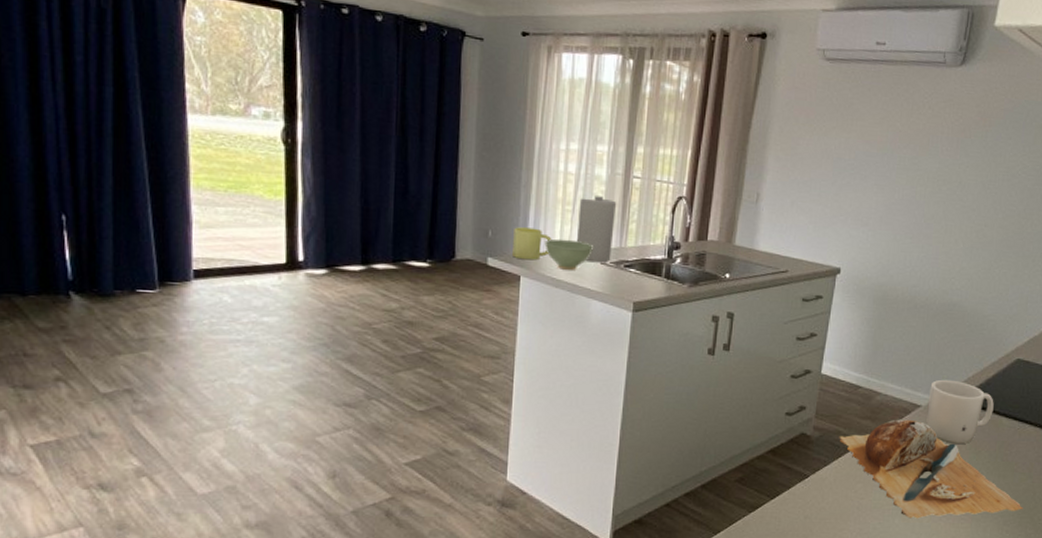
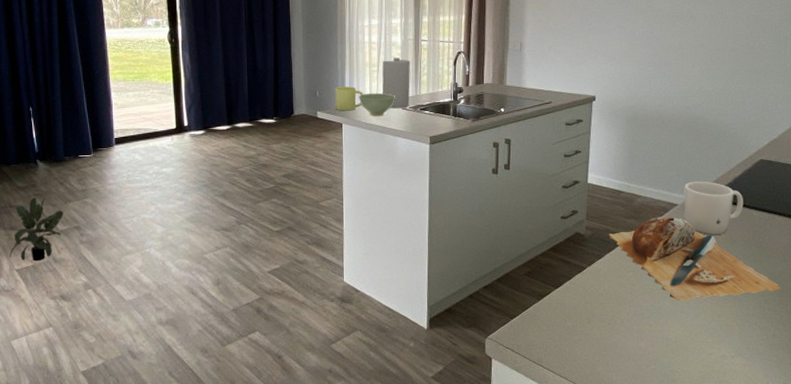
potted plant: none [20,344,109,435] -> present [10,197,64,261]

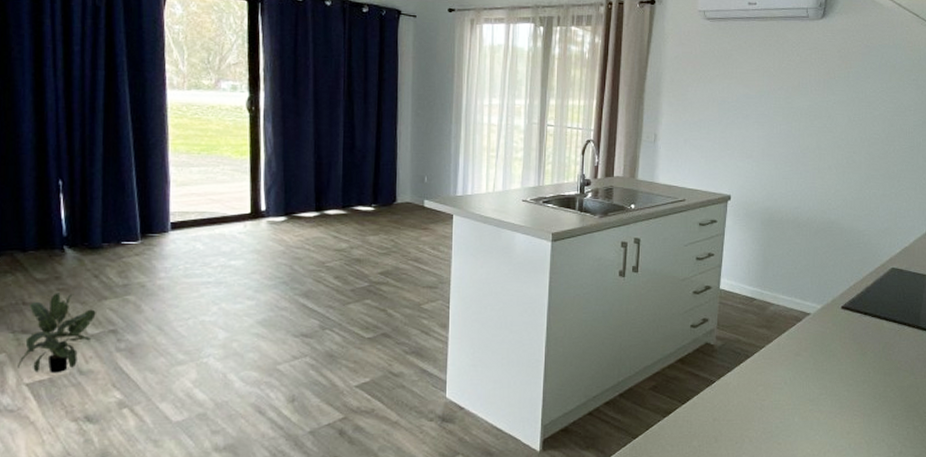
mug: present [334,87,364,111] -> none [445,173,480,201]
bowl: present [358,92,396,116] -> none [473,181,516,208]
paper towel holder: present [382,58,410,109] -> none [500,143,533,200]
chopping board: present [608,216,782,301] -> none [739,326,909,417]
mug: present [682,181,744,235] -> none [815,289,875,346]

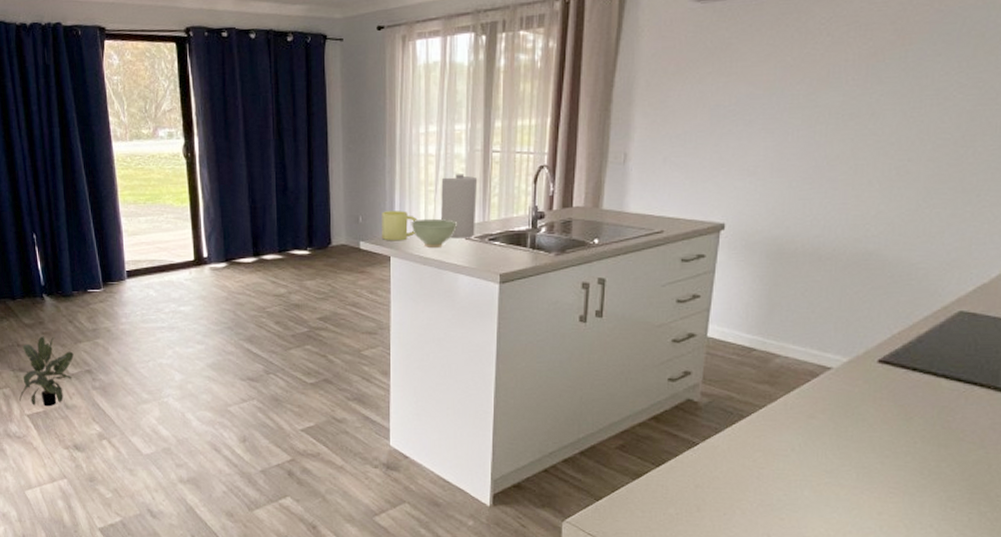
mug: none [445,173,480,201] -> present [381,211,418,241]
bowl: none [473,181,516,208] -> present [411,218,458,248]
paper towel holder: none [500,143,533,200] -> present [440,174,477,239]

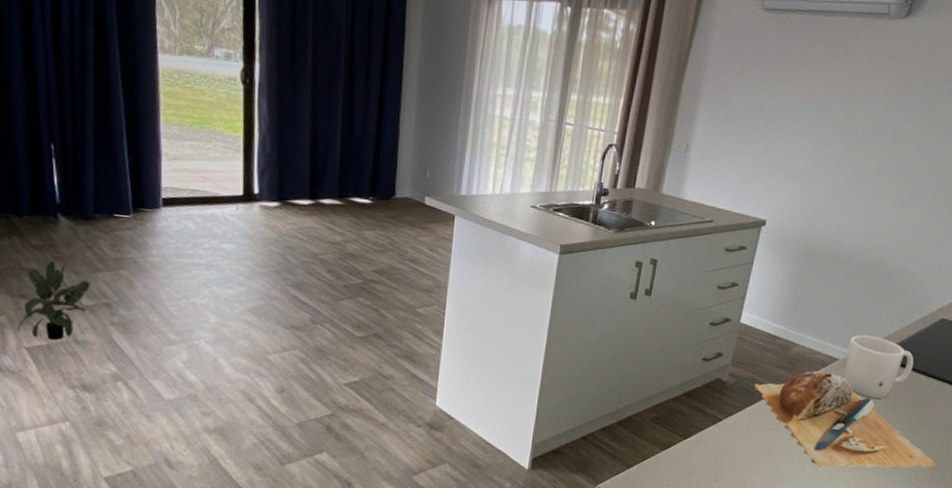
mug: present [381,211,418,241] -> none [447,169,486,201]
bowl: present [411,218,458,248] -> none [478,181,526,212]
paper towel holder: present [440,174,477,239] -> none [508,141,548,206]
chopping board: none [732,383,974,491] -> present [754,370,936,468]
mug: none [837,338,929,409] -> present [841,334,914,399]

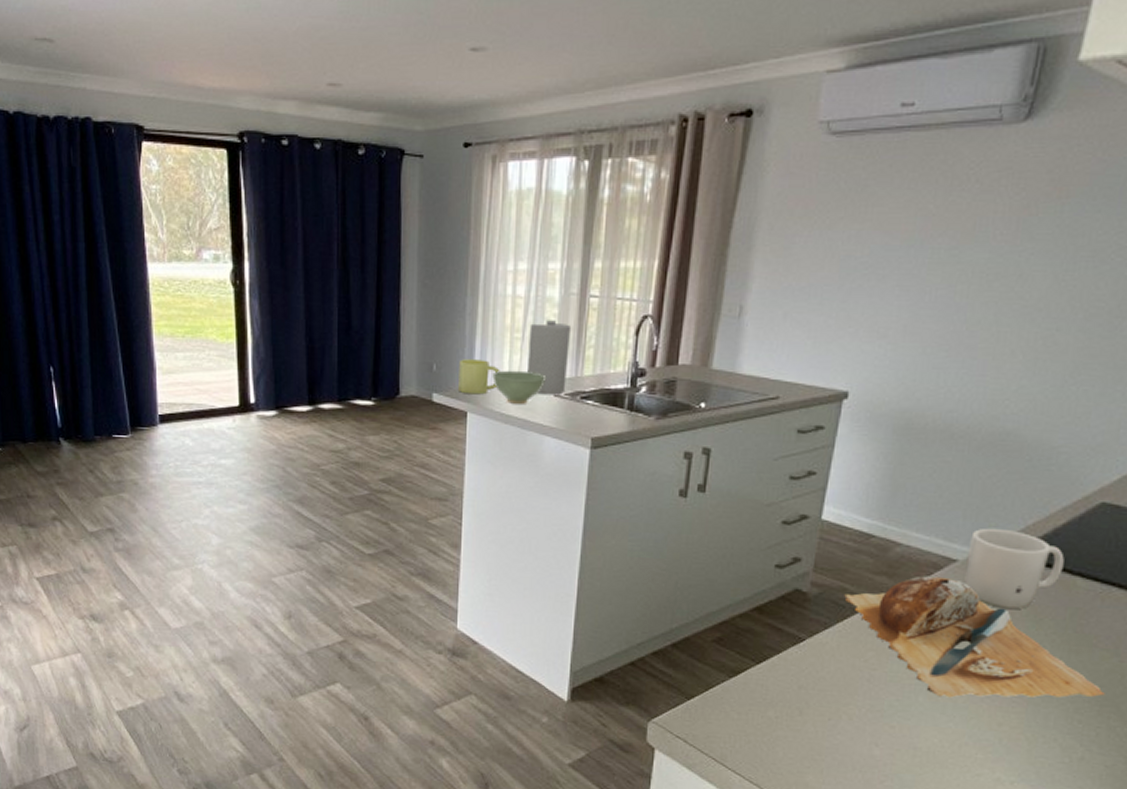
potted plant: present [17,260,90,340] -> none [28,487,94,569]
mug: none [447,169,486,201] -> present [457,359,500,395]
bowl: none [478,181,526,212] -> present [492,370,547,404]
paper towel holder: none [508,141,548,206] -> present [526,320,570,395]

